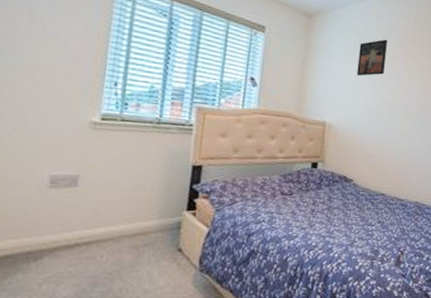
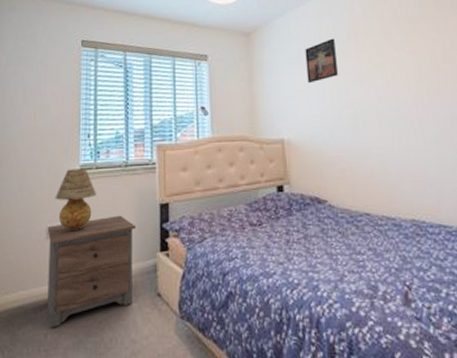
nightstand: none [44,171,163,278] -> present [47,215,137,328]
table lamp: none [64,116,119,182] -> present [55,168,96,230]

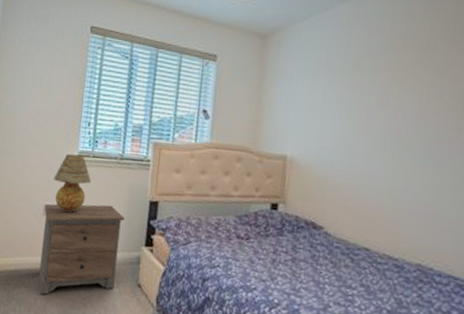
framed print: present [305,38,338,84] -> none [324,50,364,100]

